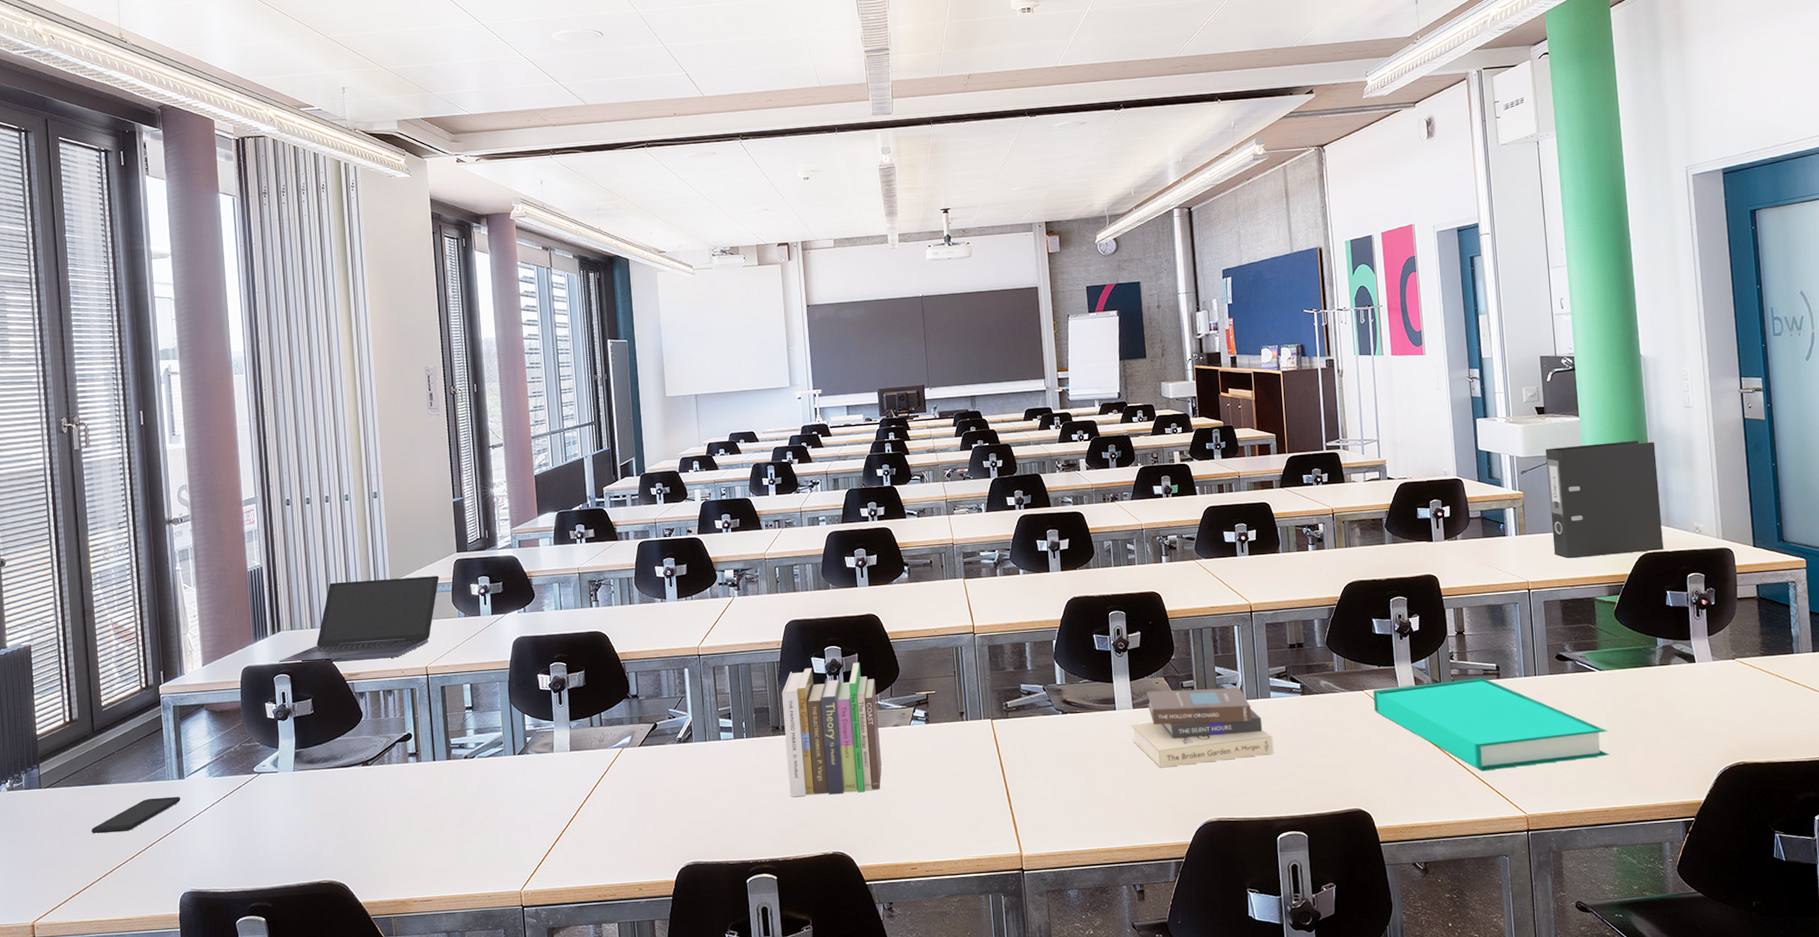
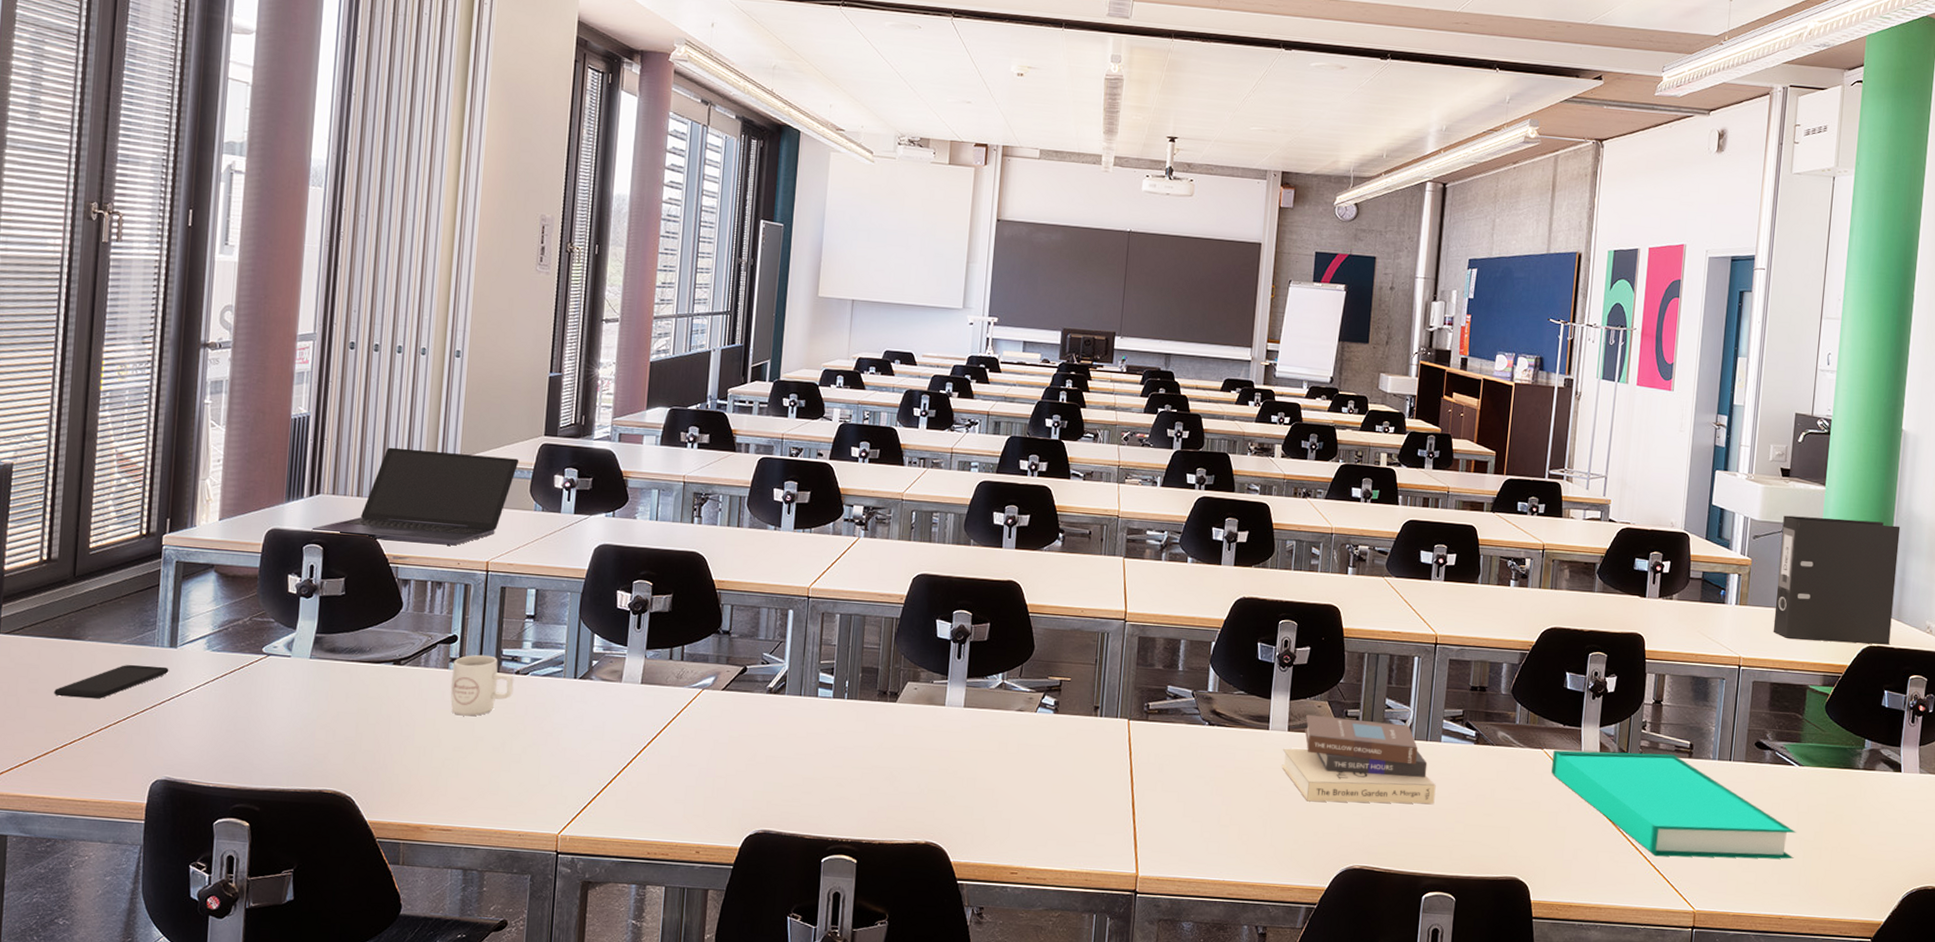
mug: none [411,746,465,801] -> present [450,654,514,716]
books: present [782,662,882,797] -> none [887,630,1005,780]

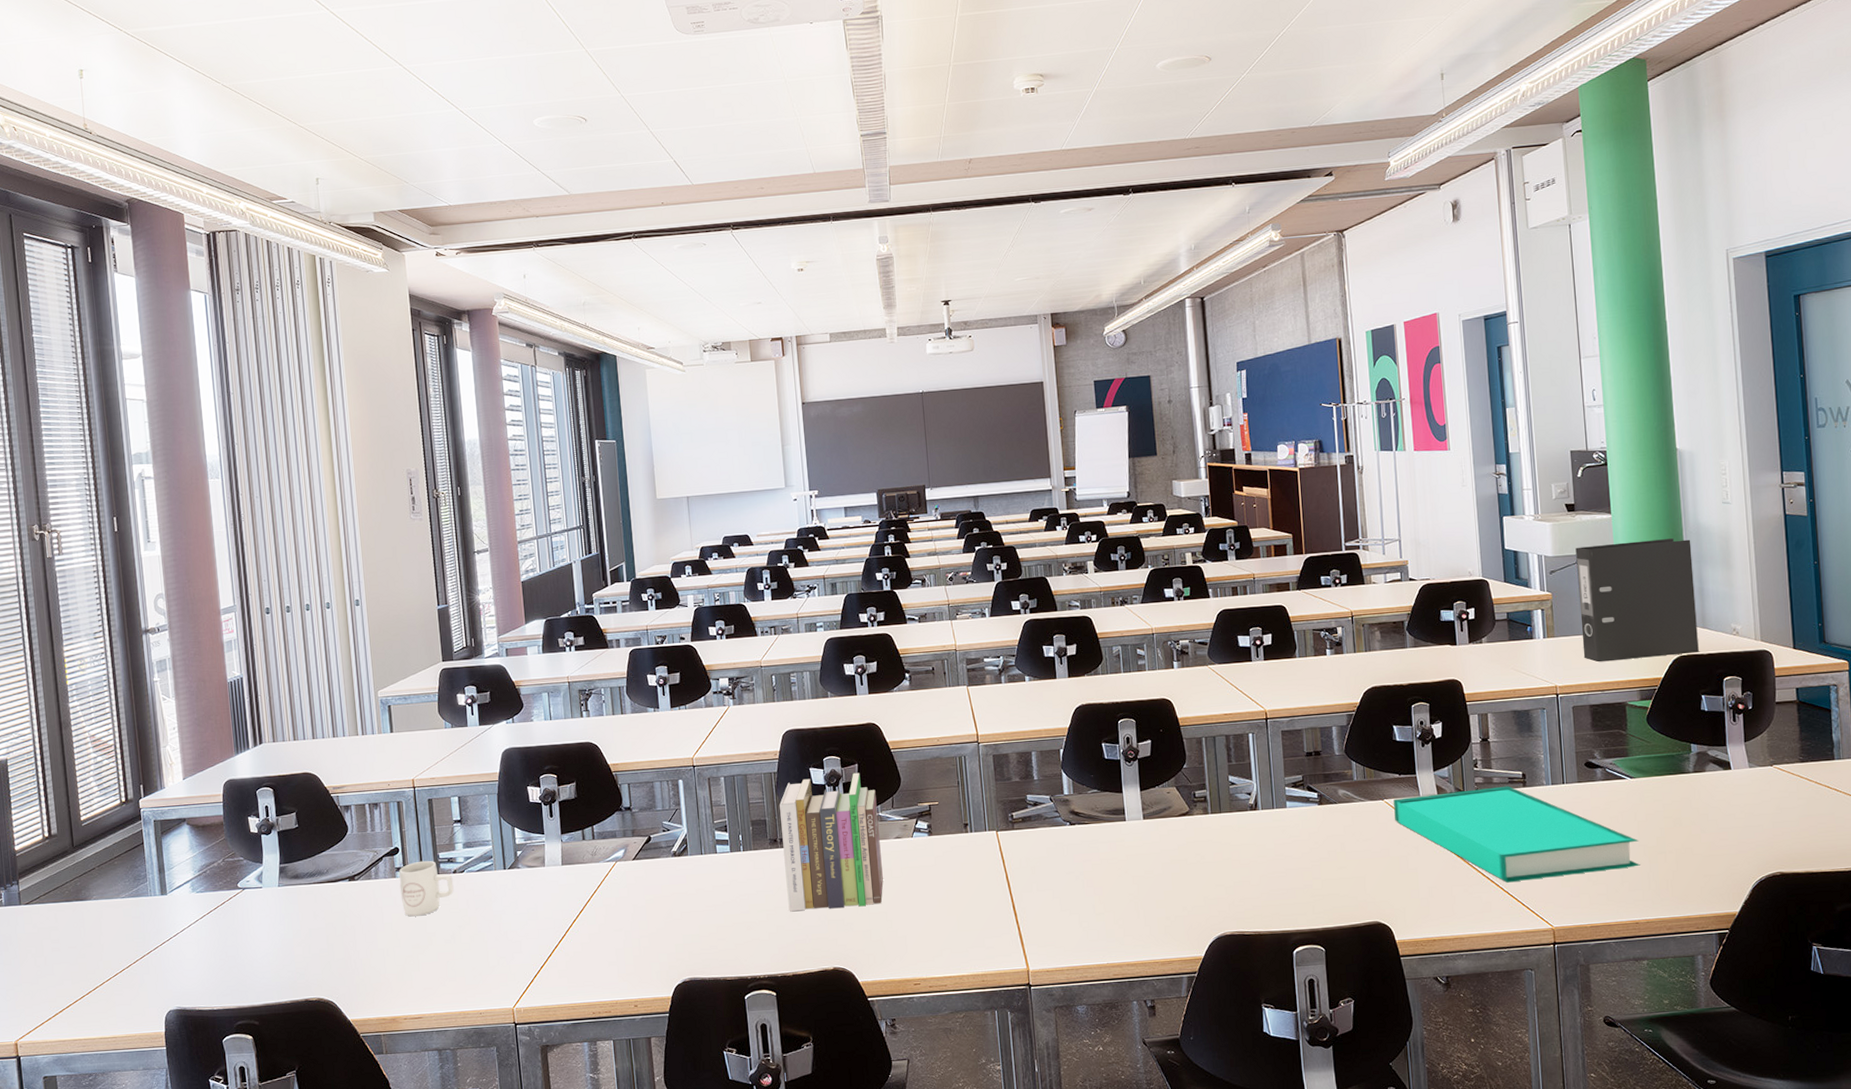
mobile phone: present [54,664,169,699] -> none [73,912,164,951]
laptop: present [311,447,519,546] -> none [261,685,425,777]
books: none [887,630,1005,780] -> present [779,772,884,911]
books: present [1282,714,1436,804] -> none [1142,797,1290,881]

